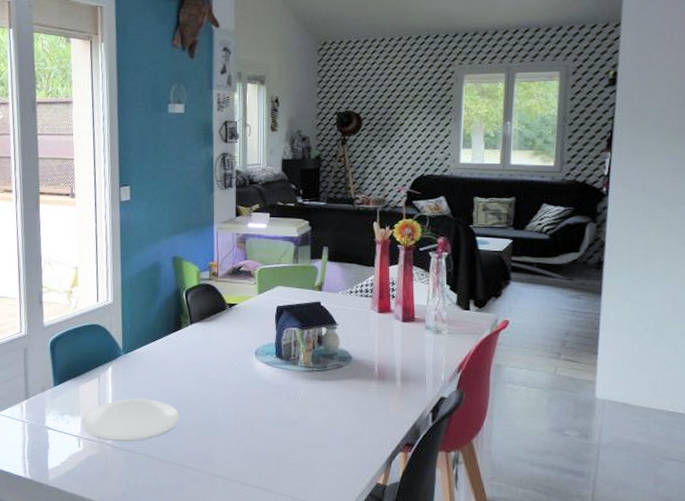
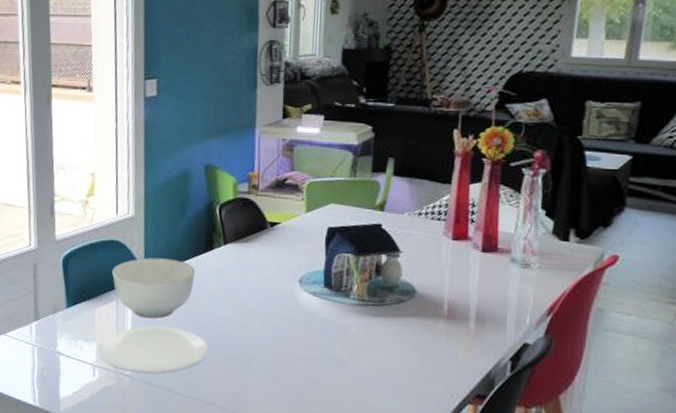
bowl: none [94,338,167,392] -> present [112,257,196,318]

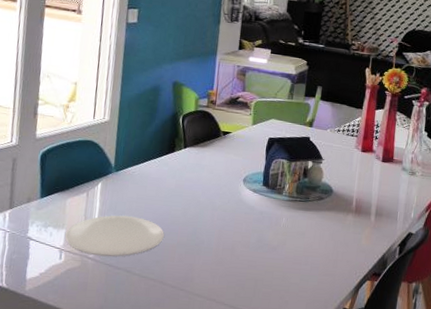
bowl: present [112,257,196,318] -> none [85,156,159,209]

